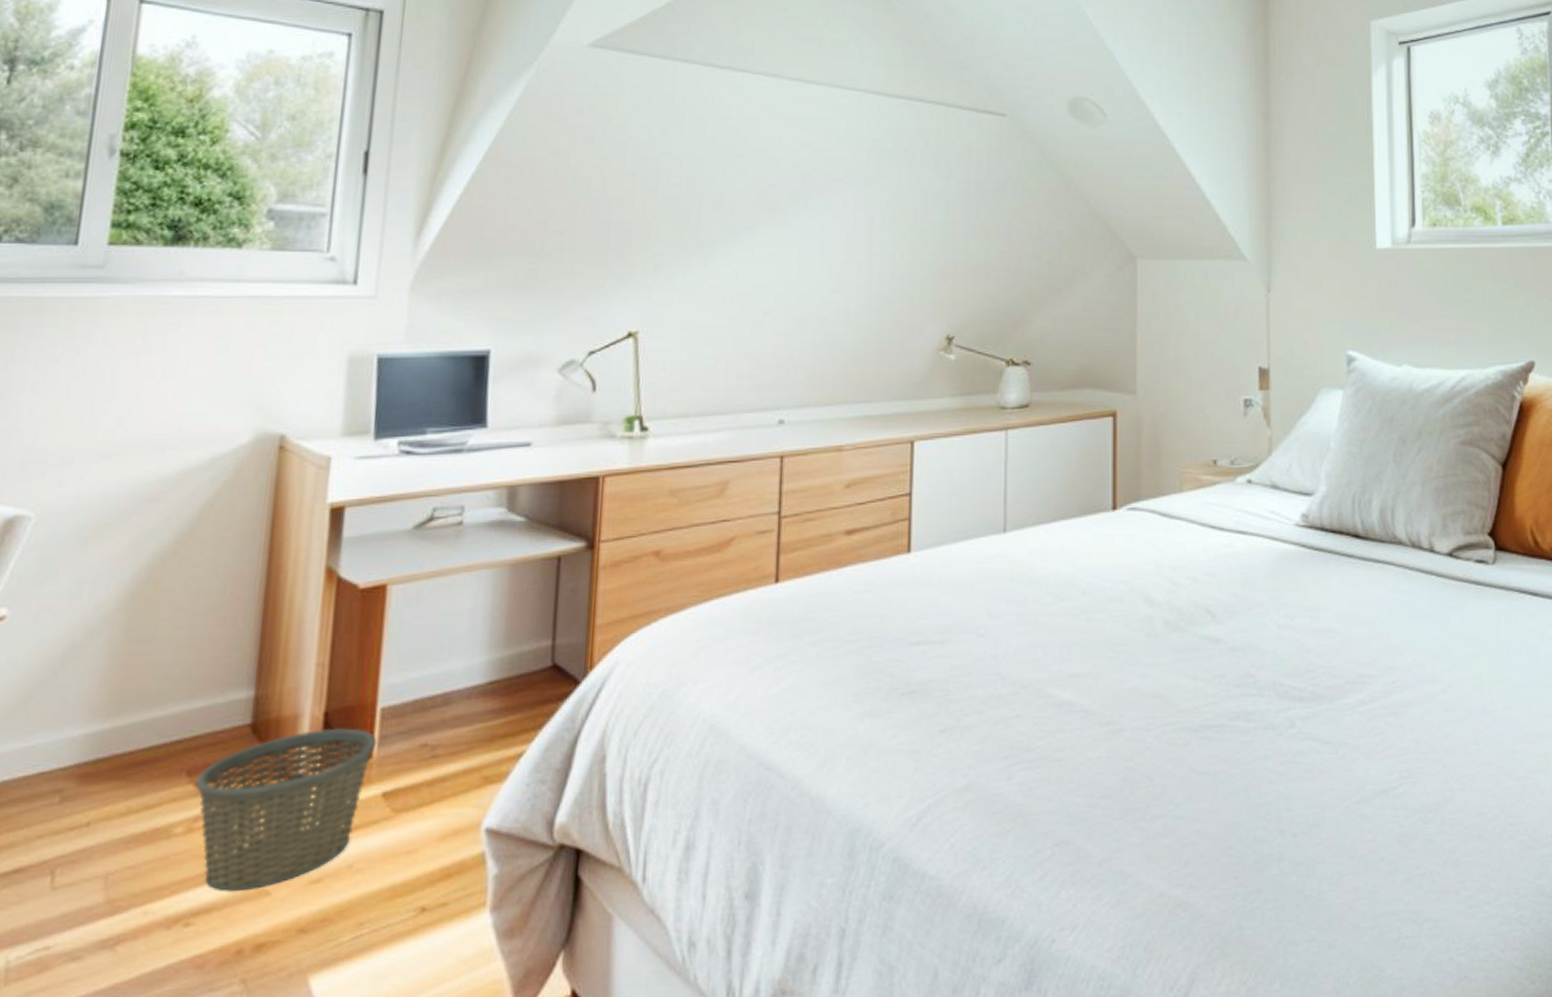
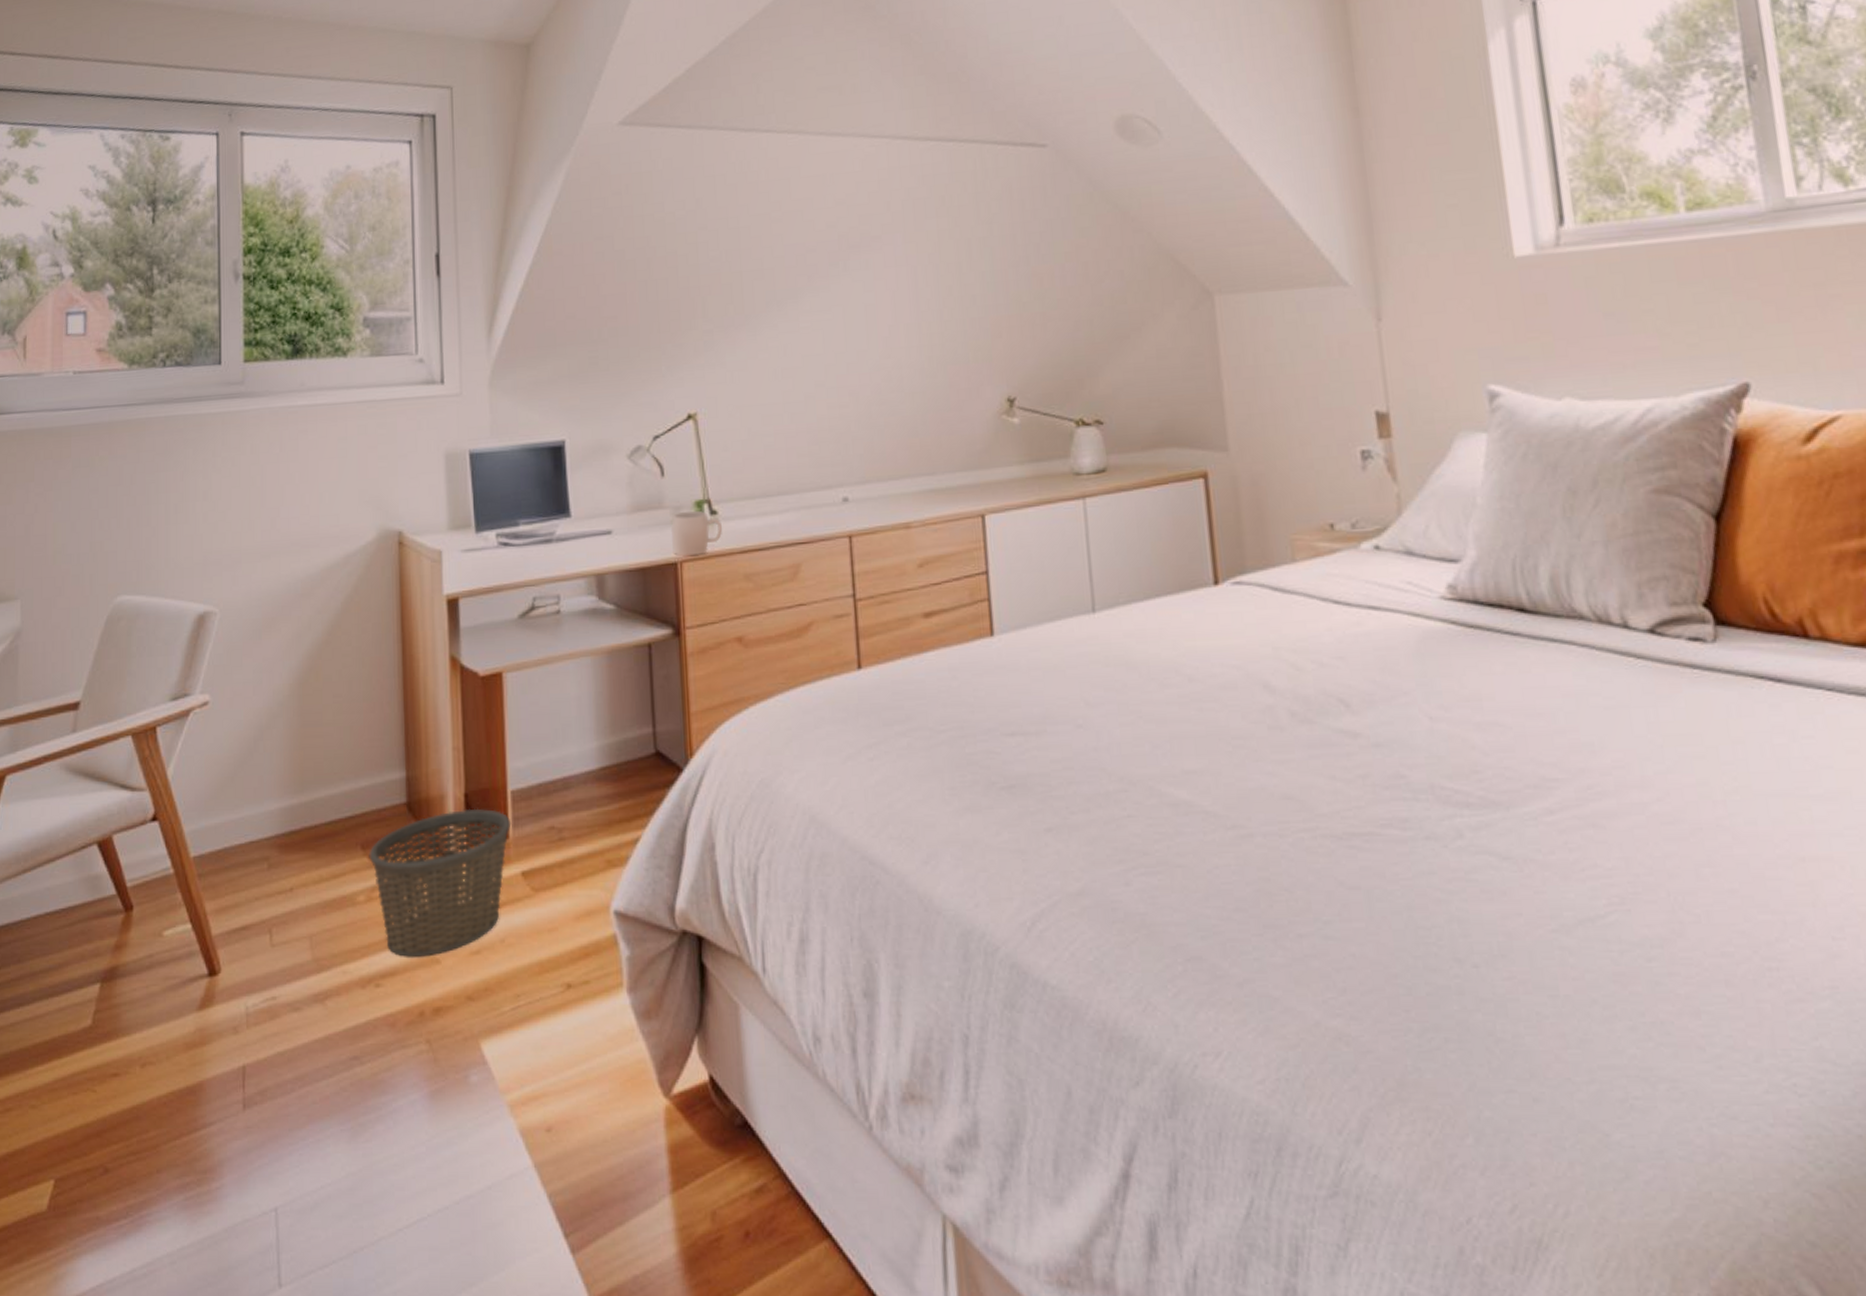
mug: none [596,426,653,470] -> present [671,510,723,556]

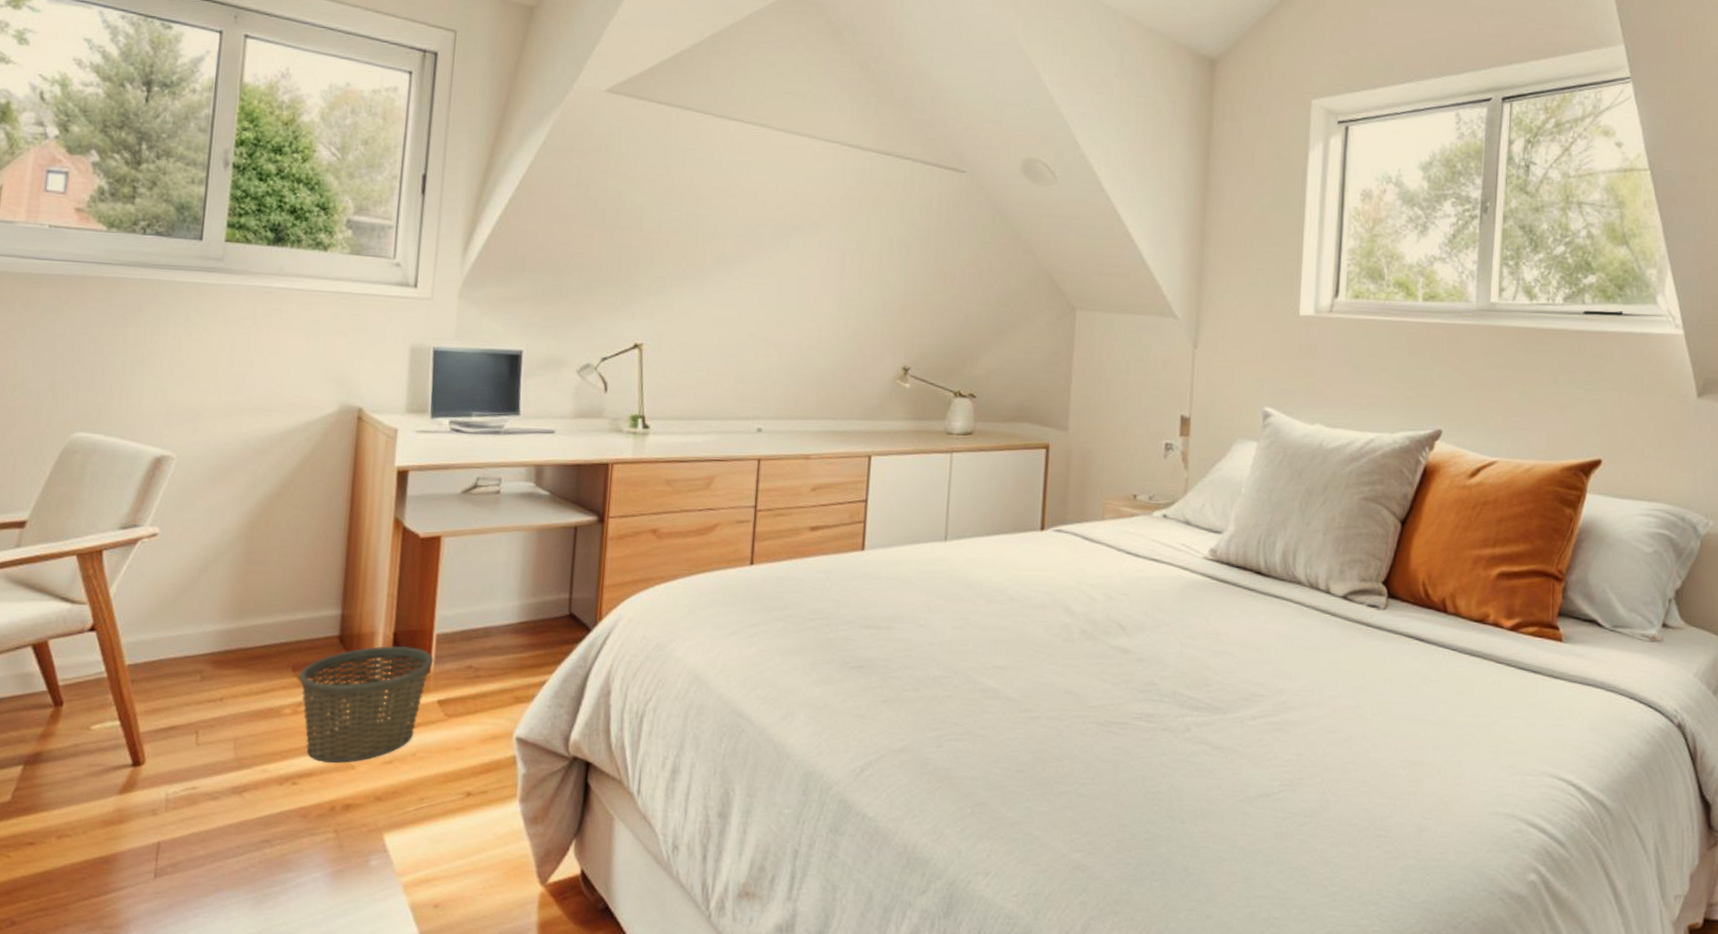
mug: present [671,510,723,556] -> none [606,422,653,459]

